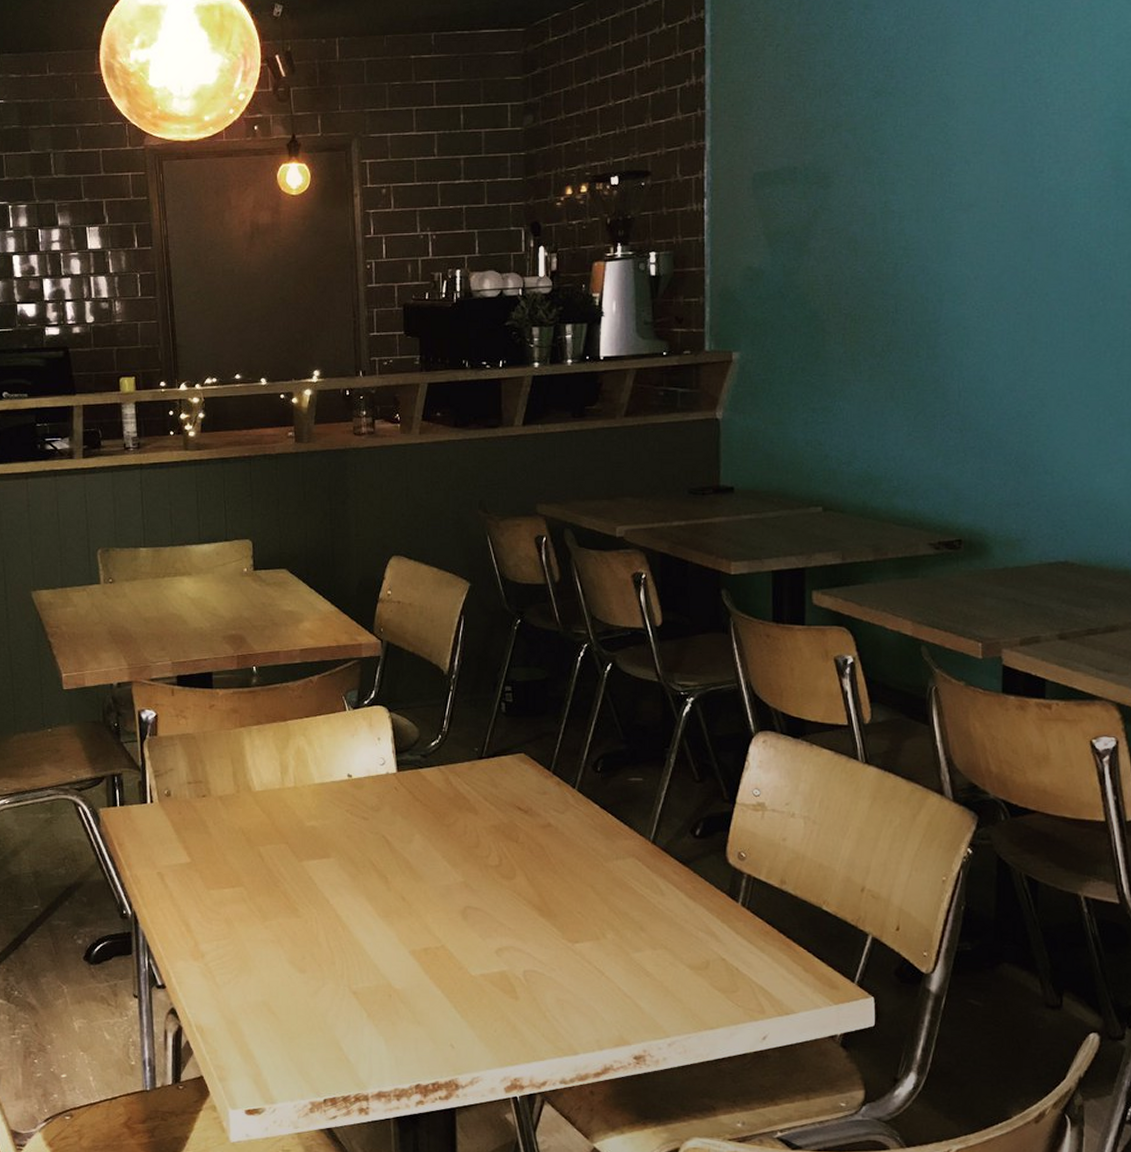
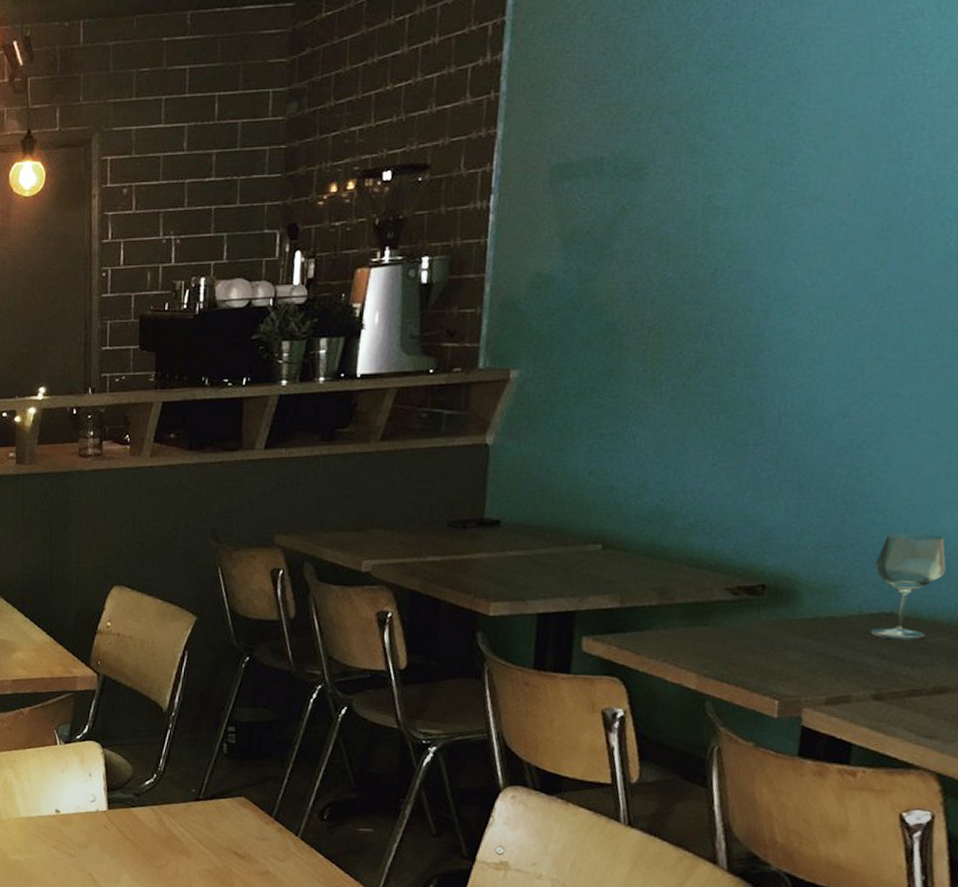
wine glass: none [1048,491,1105,585] -> present [869,533,946,640]

